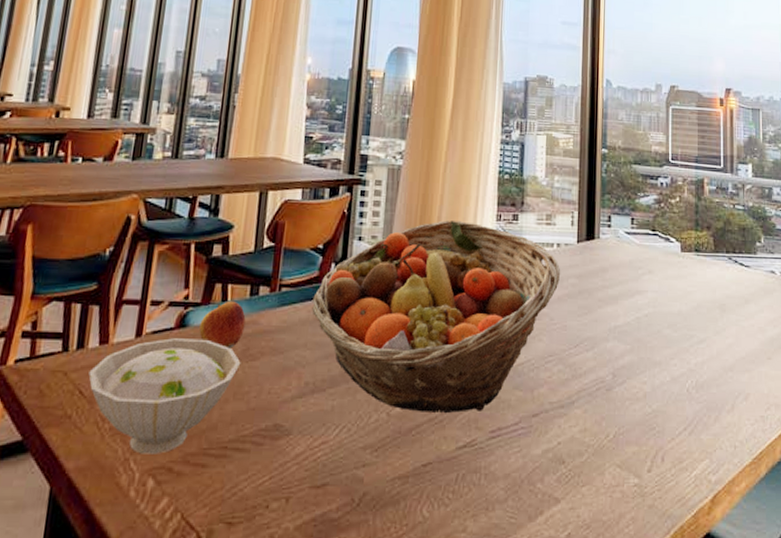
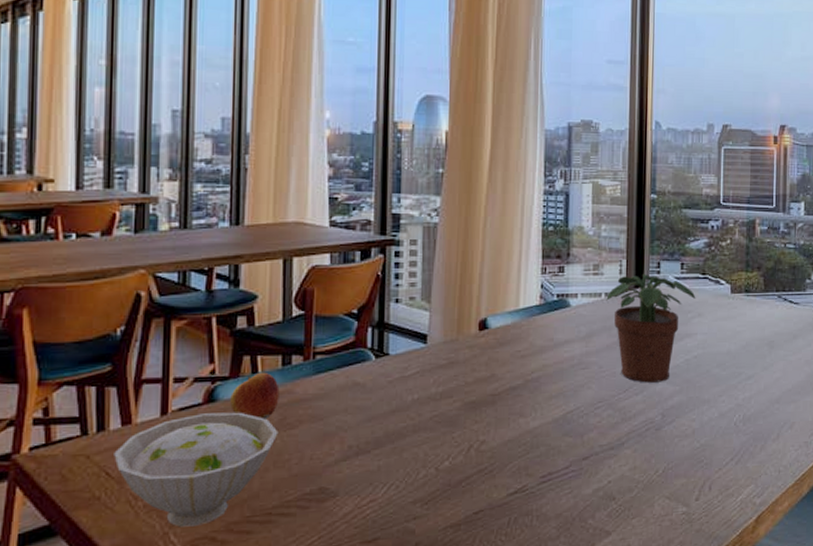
fruit basket: present [312,220,561,413] -> none [350,277,610,465]
potted plant: none [558,226,646,340] -> present [606,273,696,383]

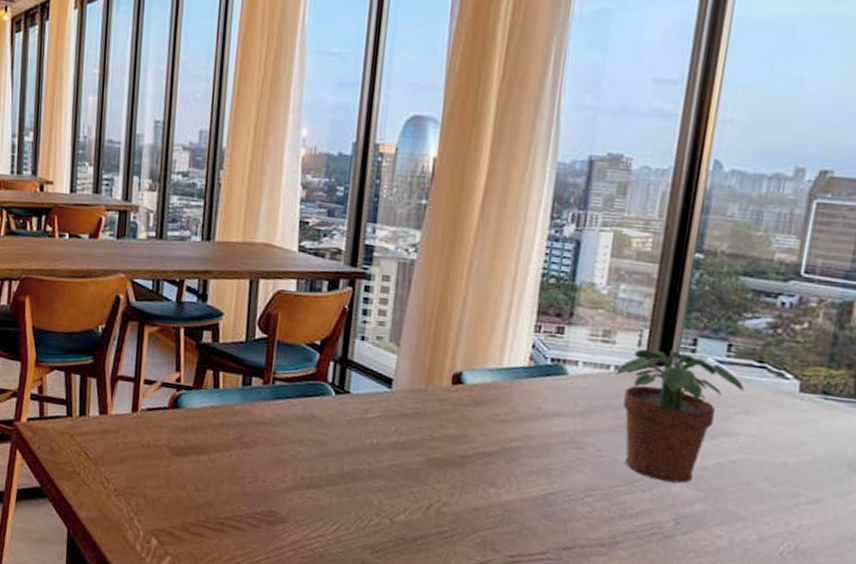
bowl: present [114,412,279,527] -> none [92,416,235,519]
apple: present [230,372,280,420] -> none [192,388,239,434]

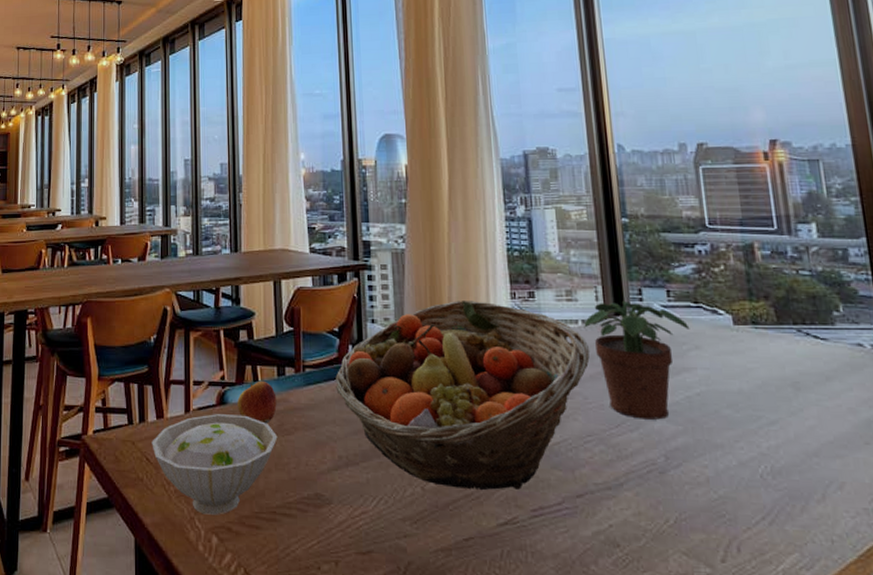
bowl: none [92,416,235,519] -> present [152,414,278,515]
apple: none [192,388,239,434] -> present [237,380,277,424]
fruit basket: none [308,327,617,534] -> present [335,301,590,490]

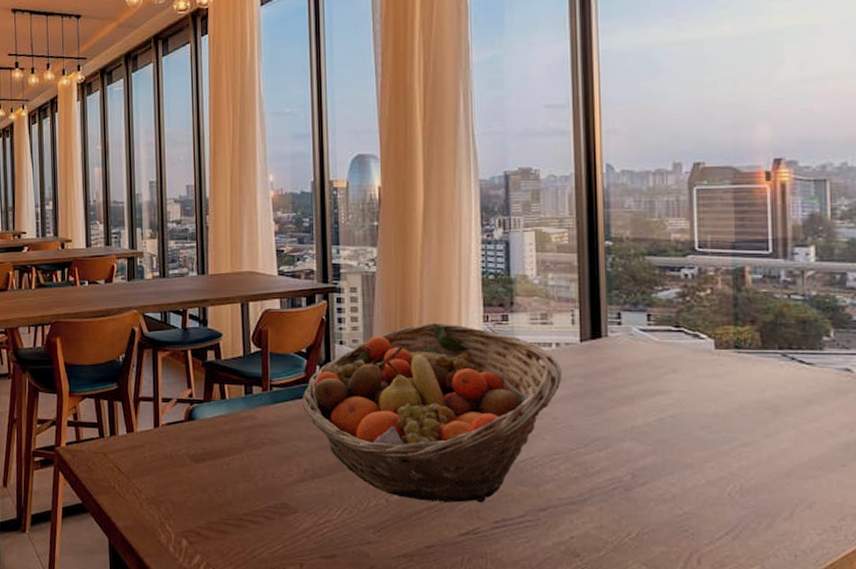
bowl: present [152,414,278,515] -> none [122,429,245,521]
apple: present [237,380,277,424] -> none [205,398,244,439]
potted plant: present [584,300,690,420] -> none [557,324,669,440]

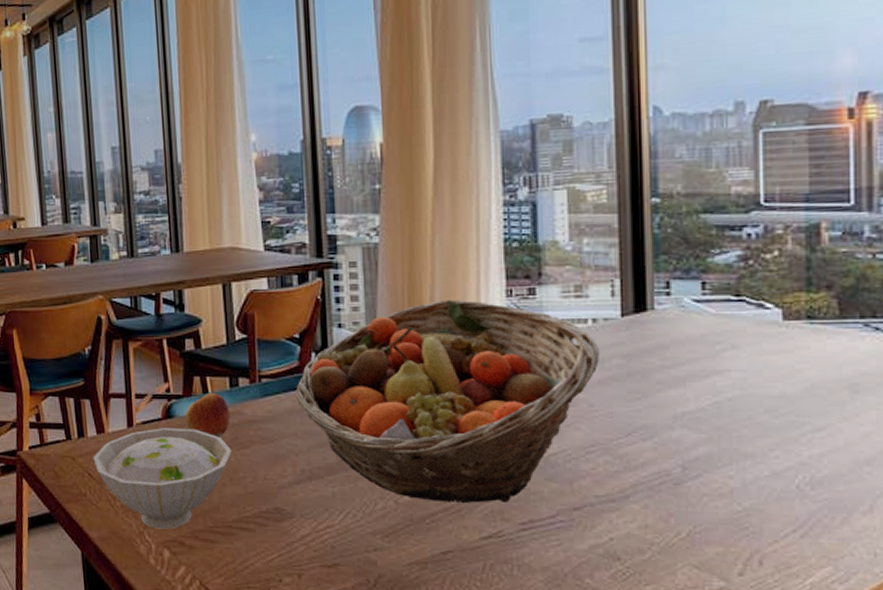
bowl: none [122,429,245,521] -> present [93,428,232,529]
apple: none [205,398,244,439] -> present [185,392,230,437]

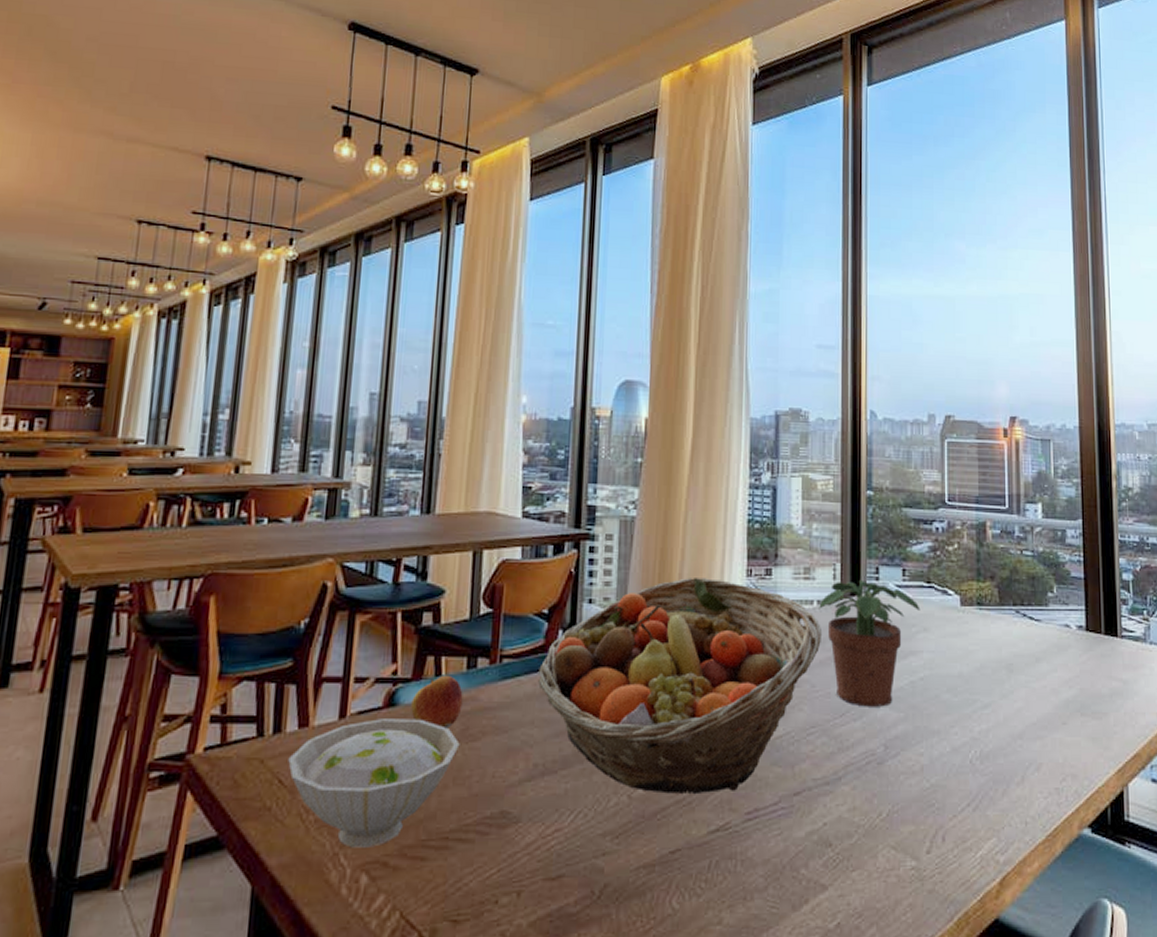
potted plant: none [594,295,727,428] -> present [819,579,921,707]

